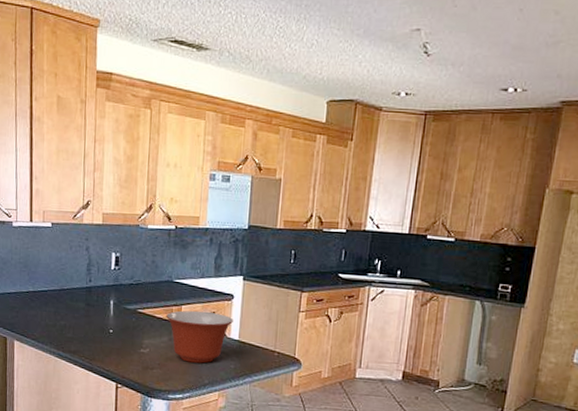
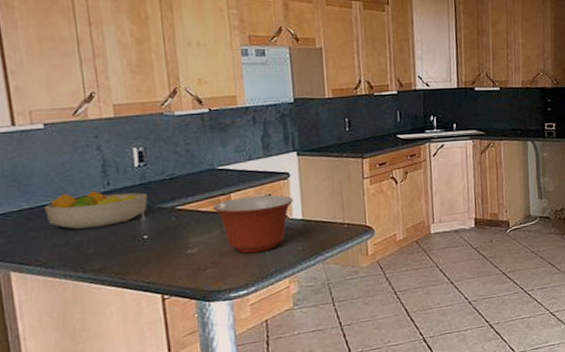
fruit bowl: none [43,284,117,317] -> present [45,190,148,229]

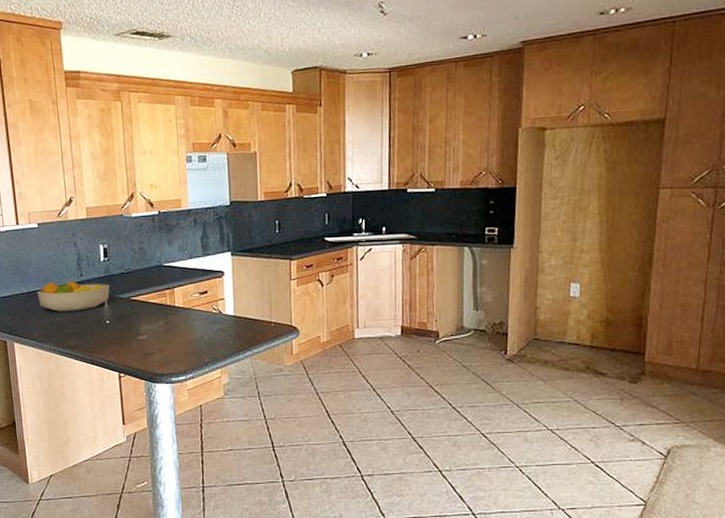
mixing bowl: present [213,194,293,254] -> none [160,291,227,343]

